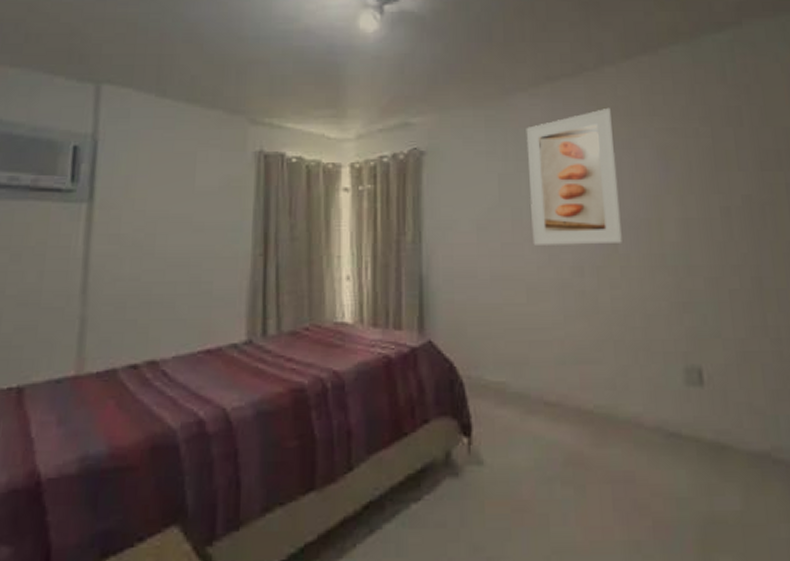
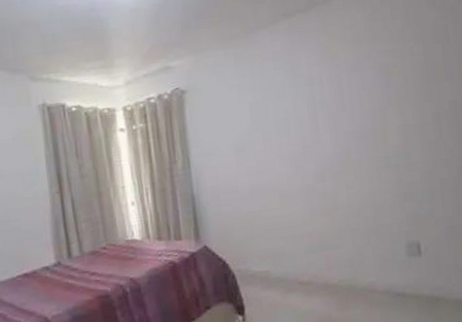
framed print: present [526,107,624,245] -> none [269,36,355,160]

